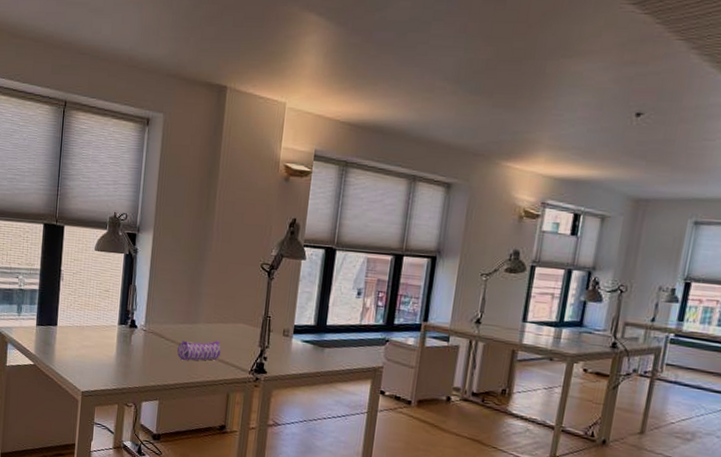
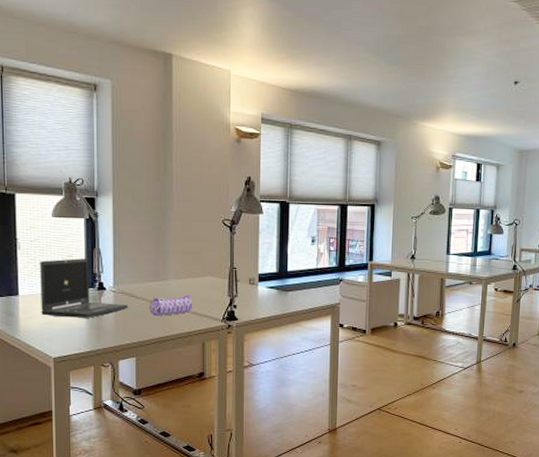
laptop: none [75,293,157,355] -> present [40,258,129,318]

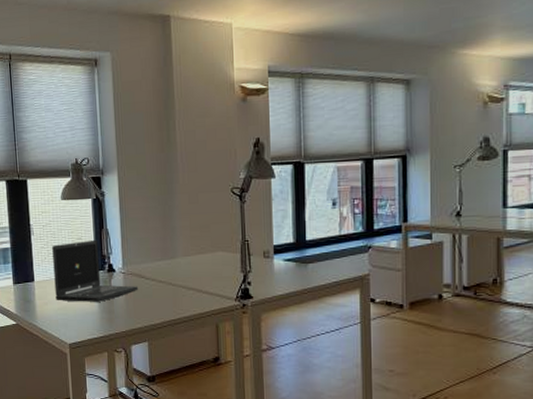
pencil case: present [150,294,192,317] -> none [159,272,204,298]

